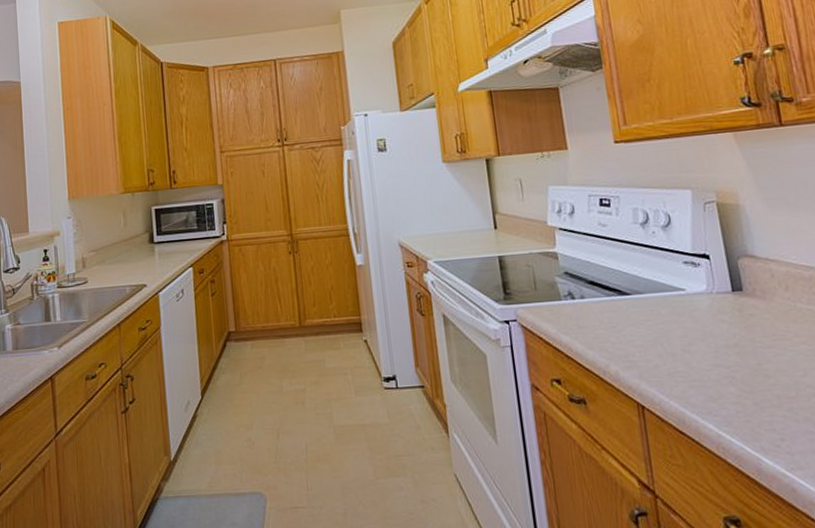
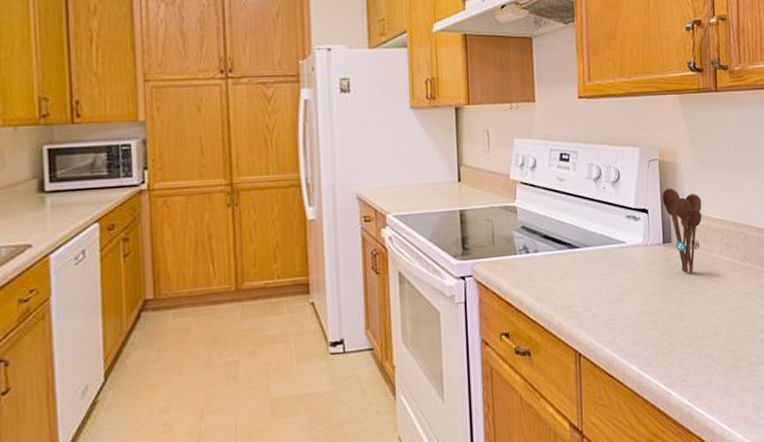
utensil holder: none [725,231,781,325] -> present [662,188,702,273]

